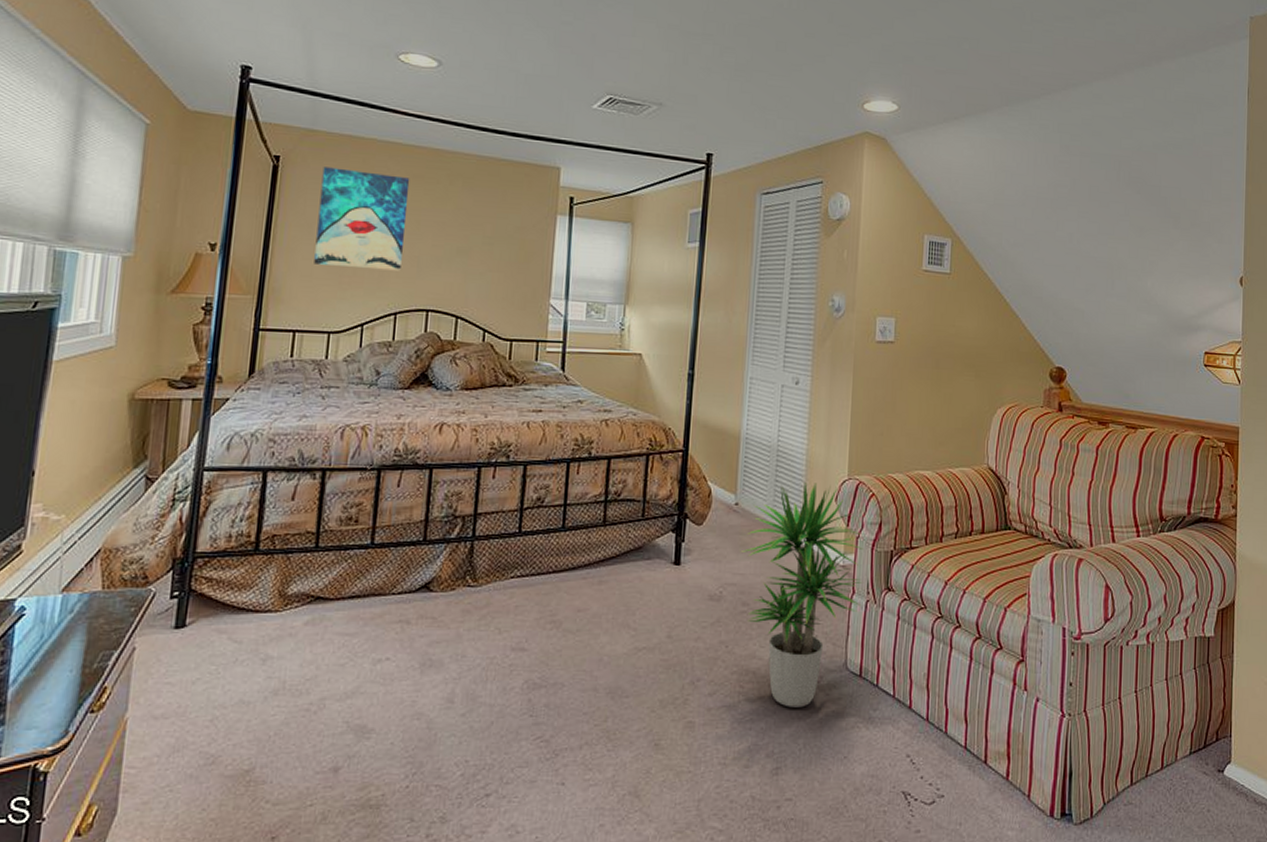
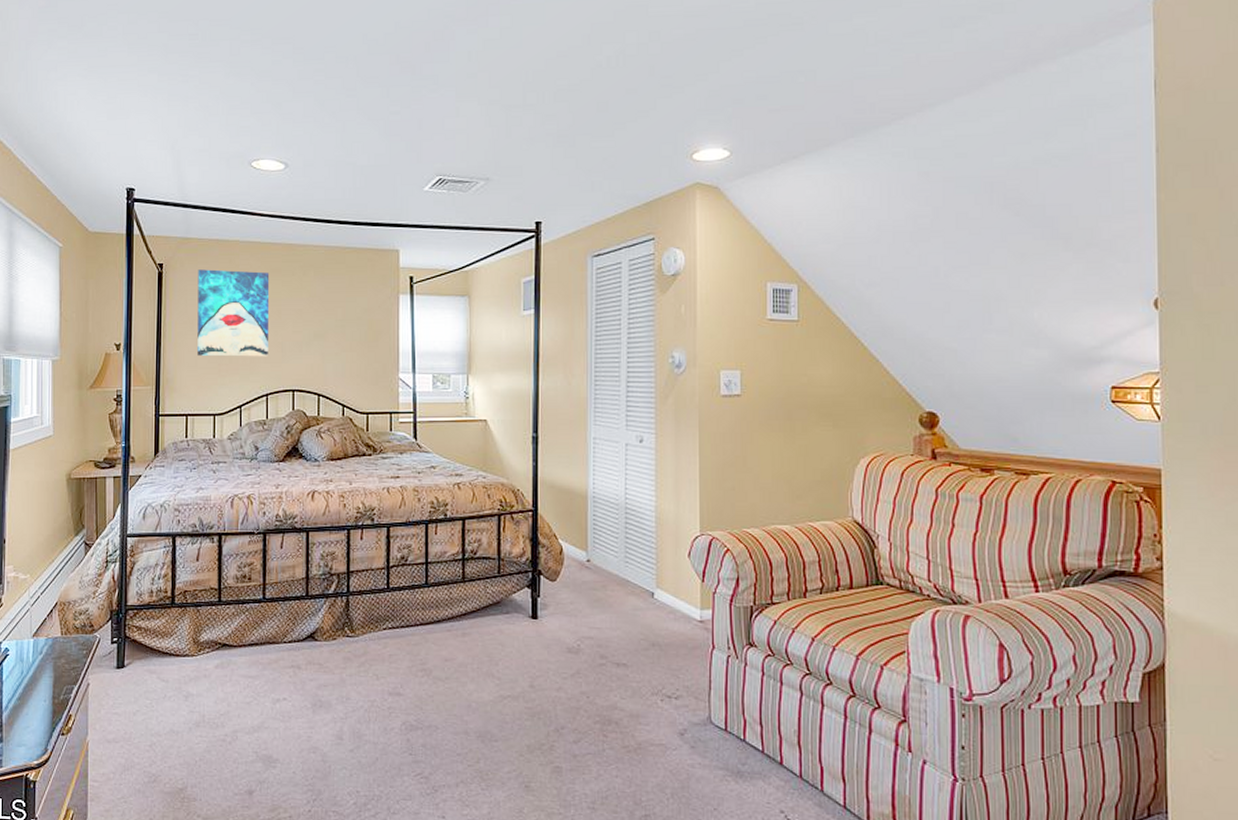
potted plant: present [742,482,863,708] -> none [596,539,723,759]

